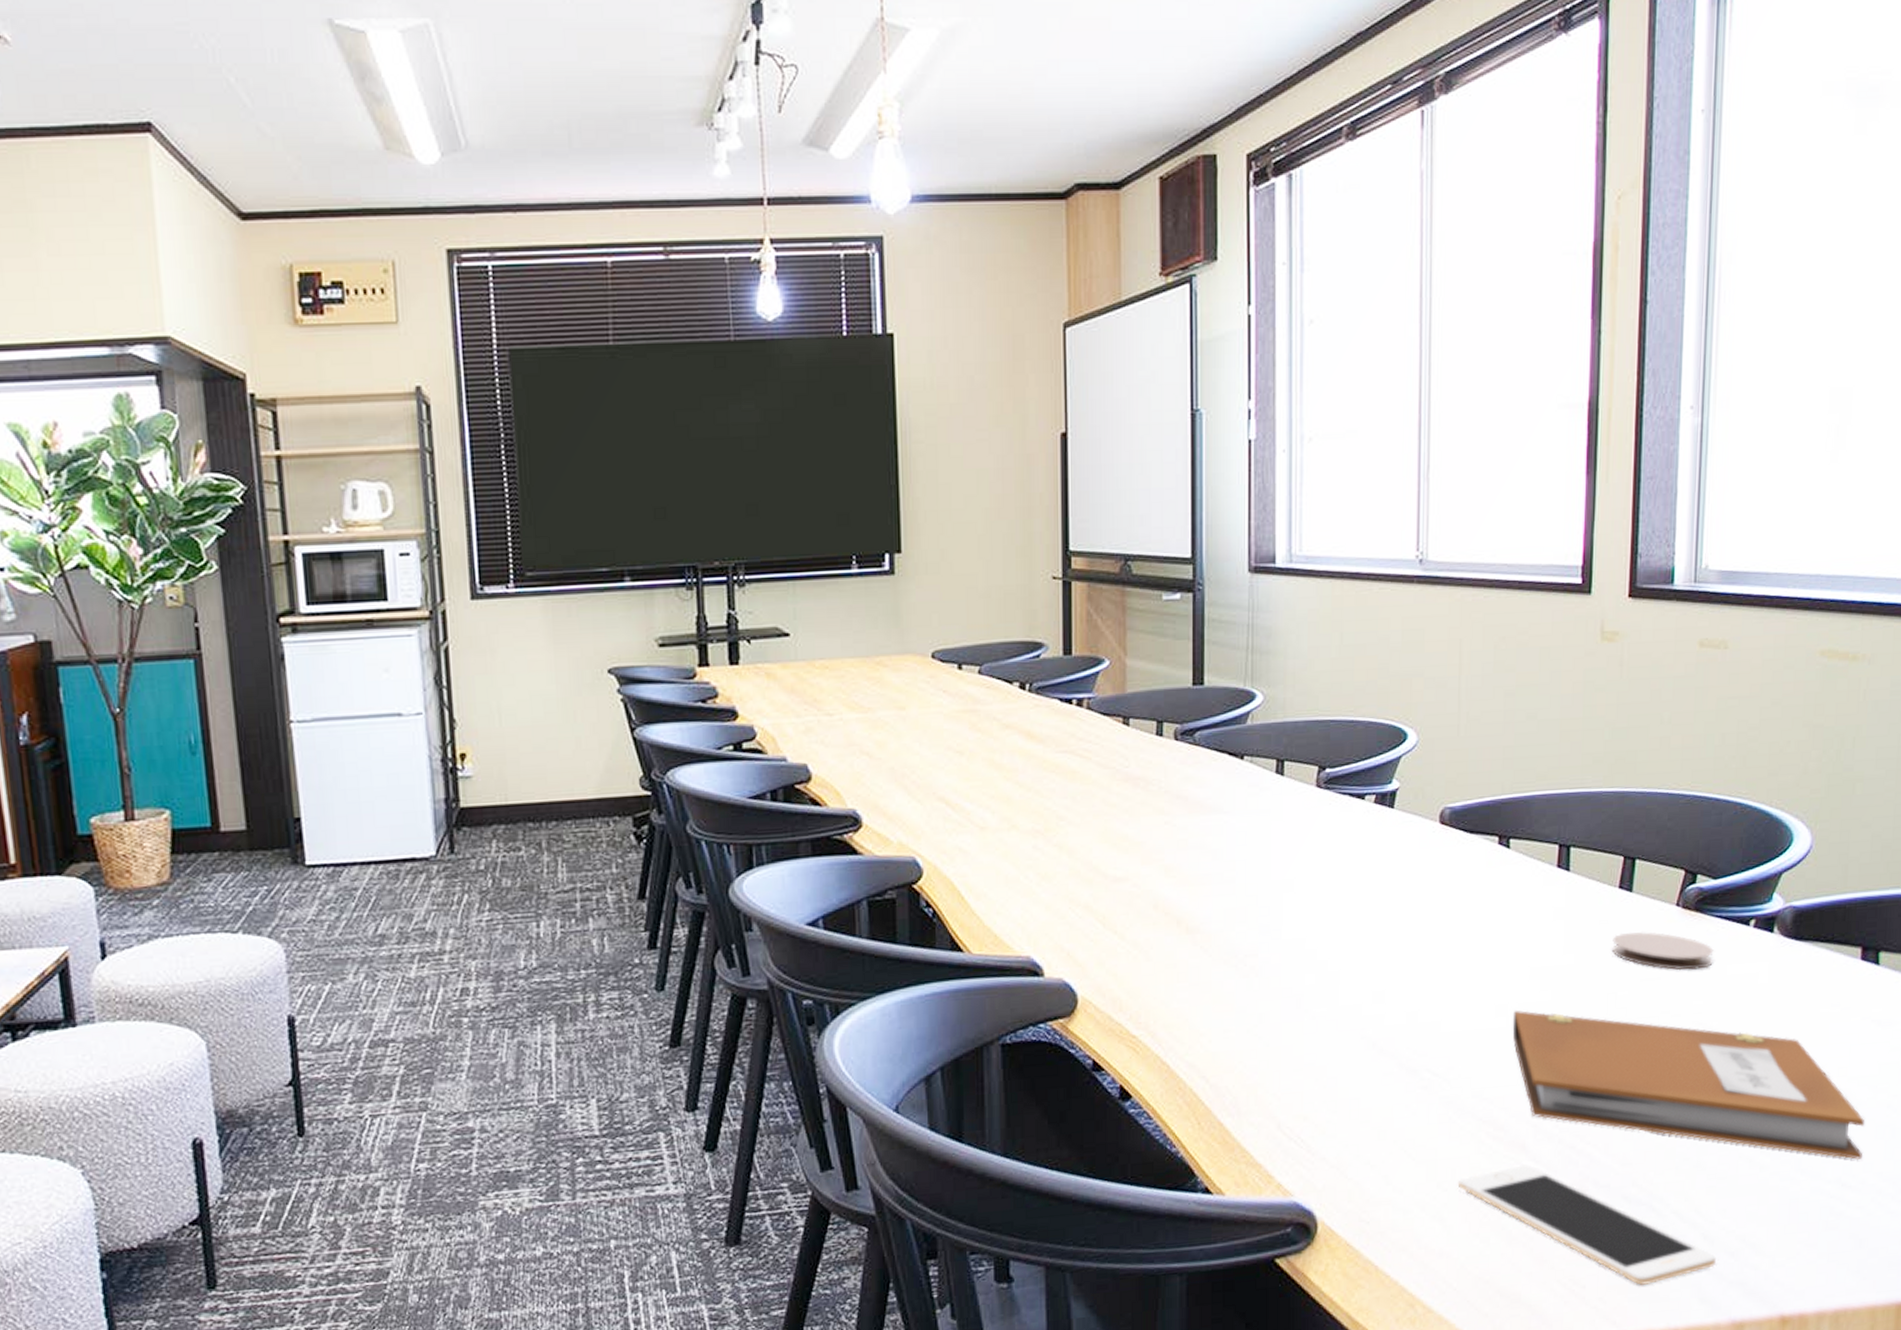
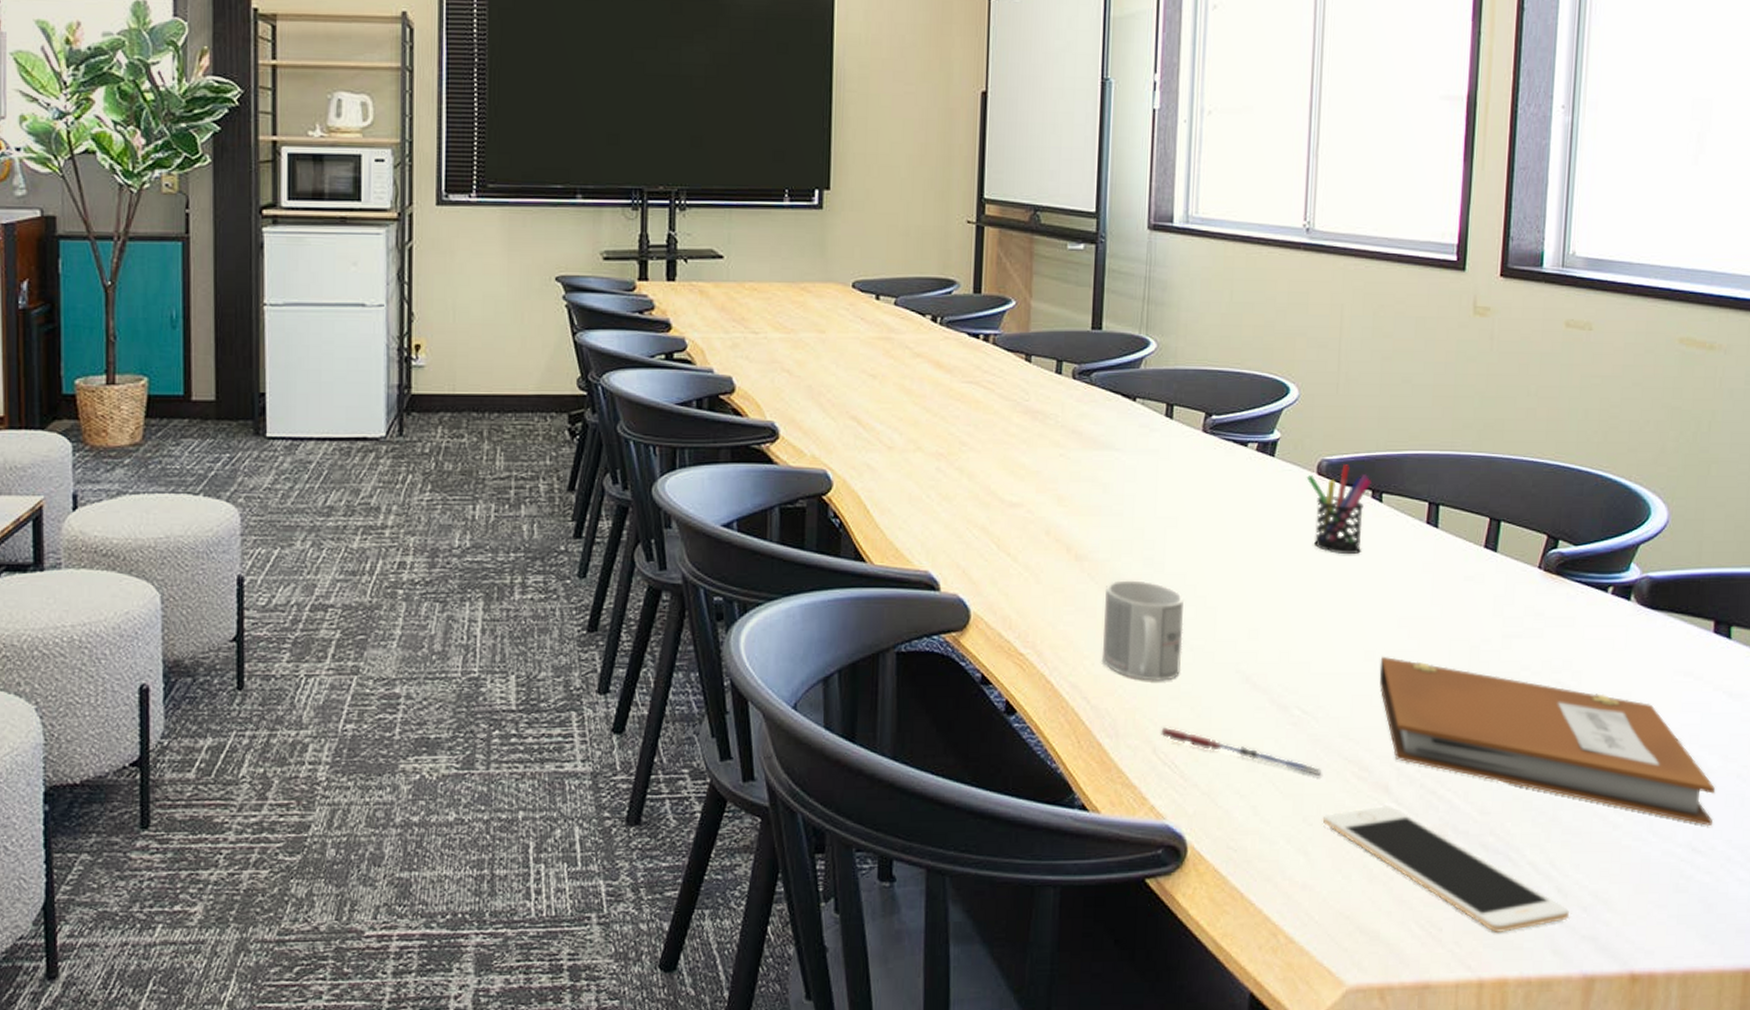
mug: none [1220,949,1305,1055] -> present [1103,580,1185,681]
pen: none [1285,1101,1454,1139] -> present [1161,727,1321,776]
pen holder: none [1428,811,1498,906] -> present [1306,464,1372,554]
coaster: present [1612,931,1714,971] -> none [1476,589,1573,630]

